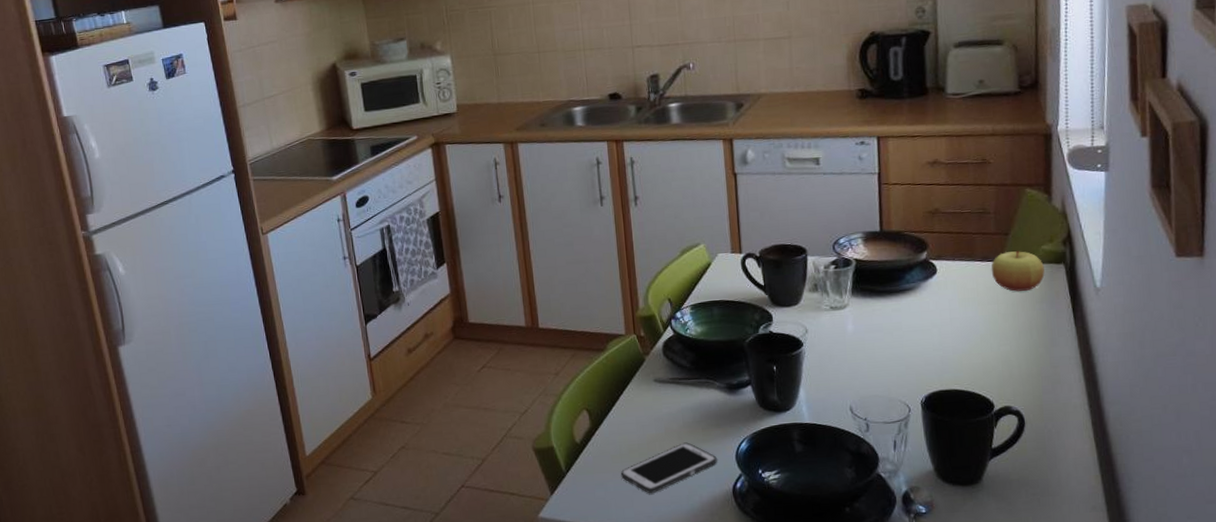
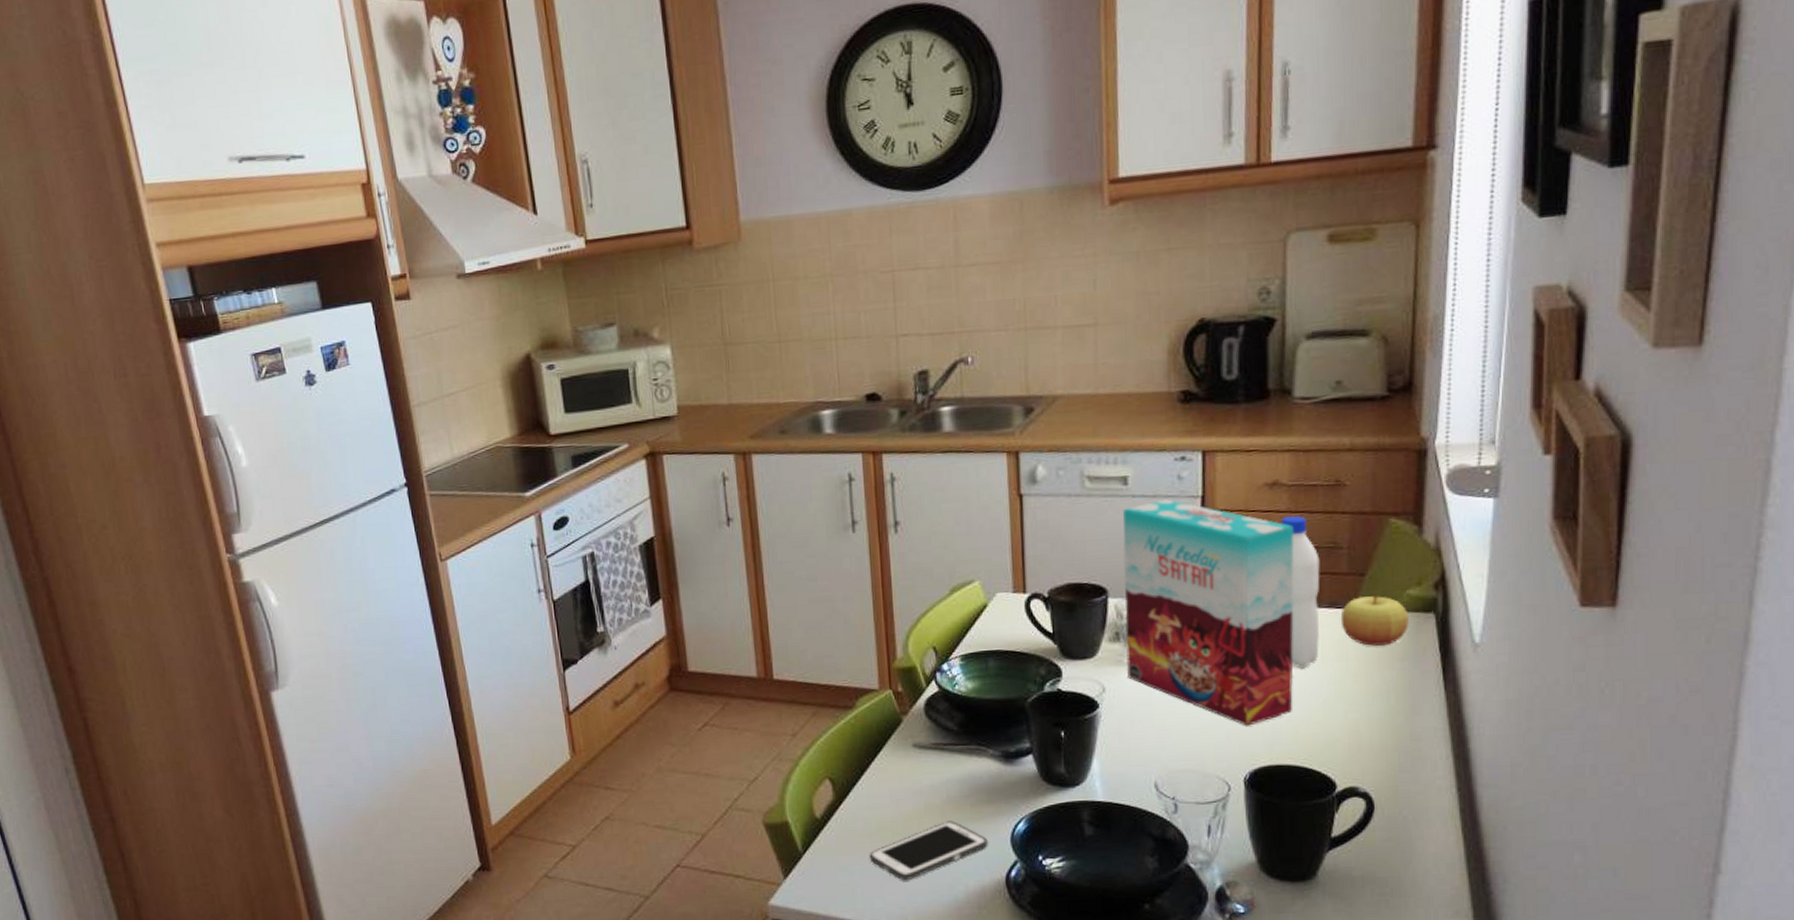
cereal box: none [816,175,957,359] -> present [1122,499,1294,726]
water bottle: none [941,187,976,311] -> present [1281,515,1320,669]

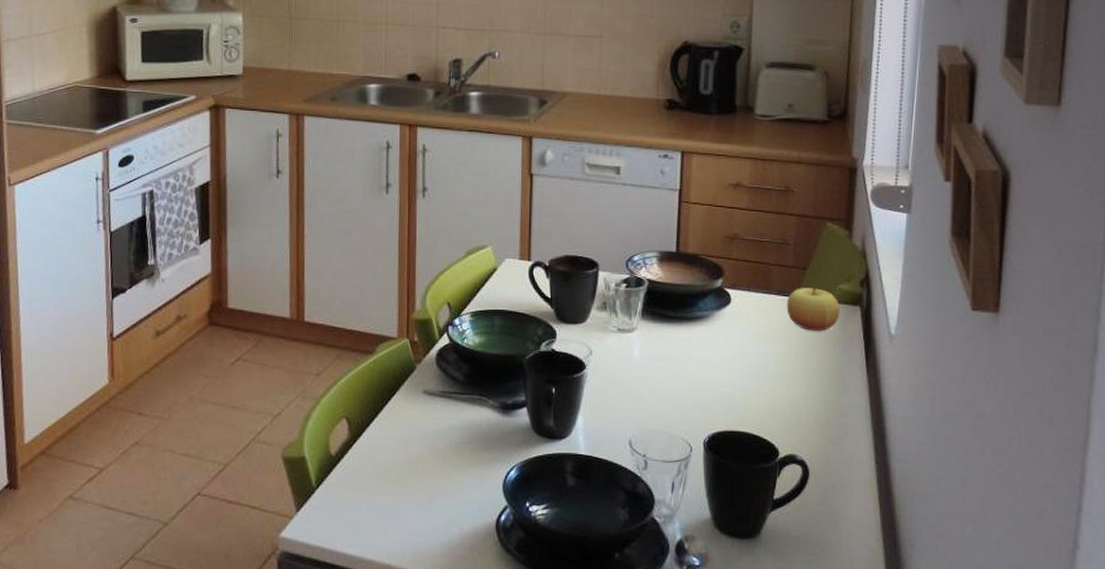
cell phone: present [869,820,988,881] -> none [376,465,483,520]
cereal box: present [1122,499,1294,726] -> none [611,189,752,394]
water bottle: present [1281,515,1320,669] -> none [742,213,771,346]

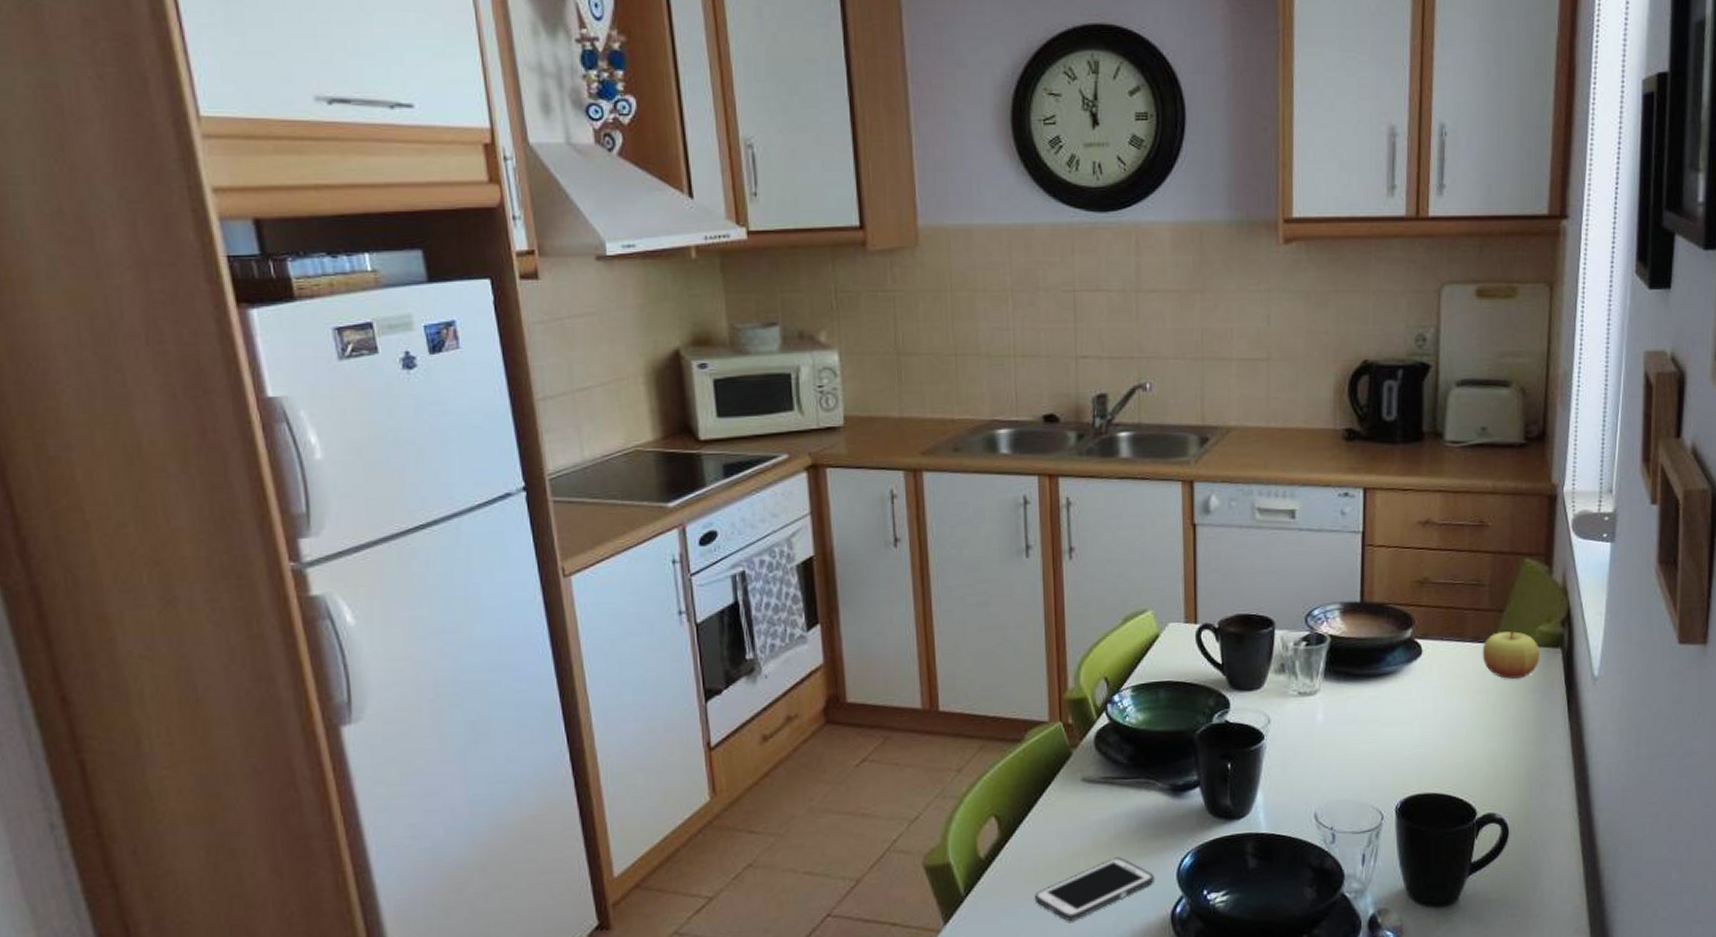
cell phone: none [376,465,483,520] -> present [1034,857,1154,922]

